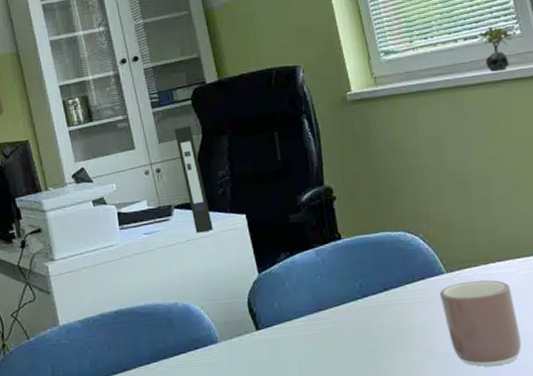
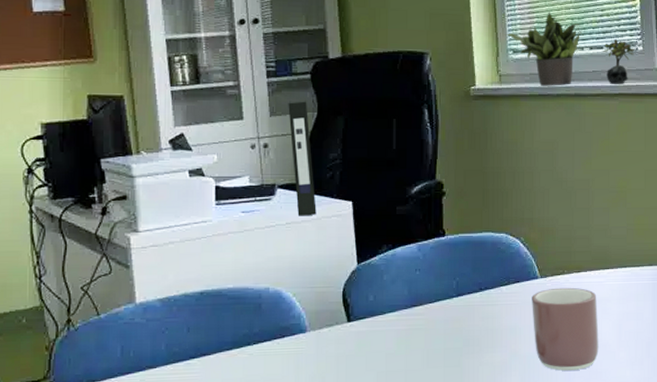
potted plant: none [373,10,455,84] -> present [504,12,584,87]

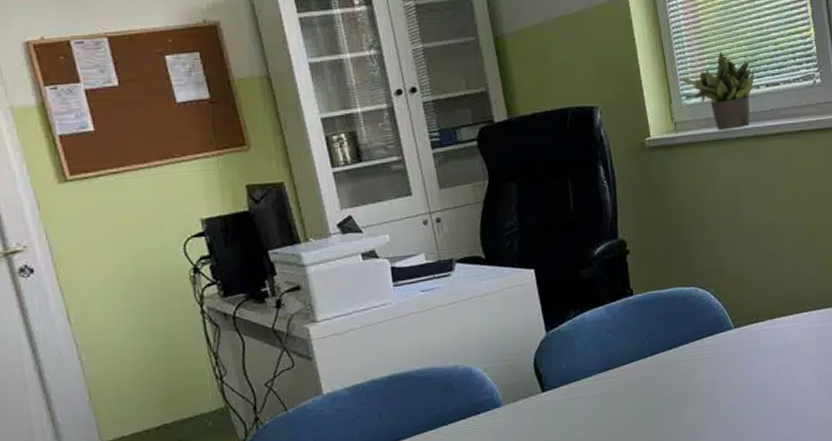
binder: present [288,98,317,216] -> none [457,167,499,290]
mug: present [532,287,599,371] -> none [727,334,800,420]
succulent plant: present [602,39,635,85] -> none [779,74,813,123]

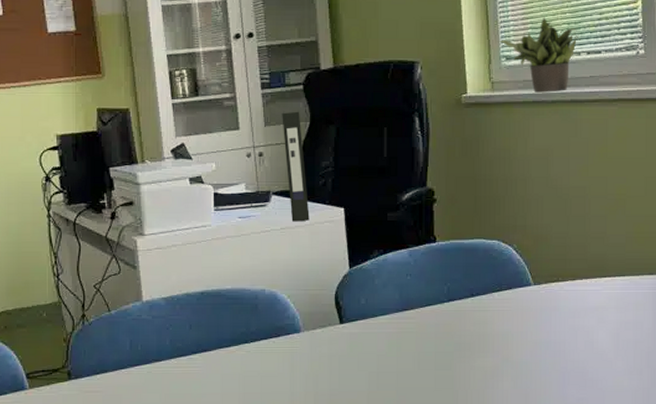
binder: none [457,167,499,290] -> present [282,109,310,222]

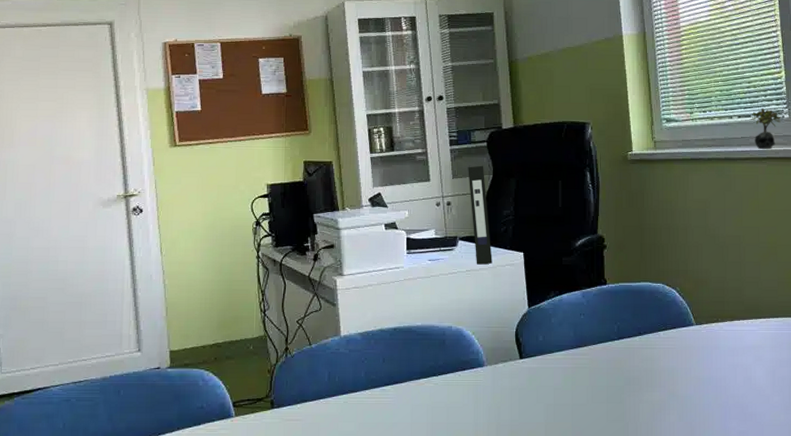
potted plant: present [497,17,581,94] -> none [658,85,732,152]
succulent plant: none [600,43,636,91] -> present [750,108,781,150]

